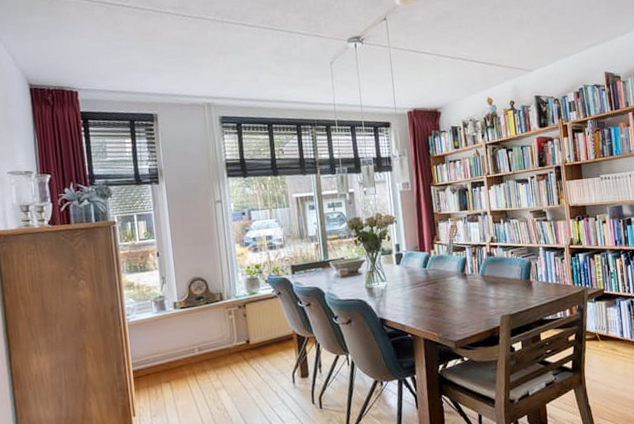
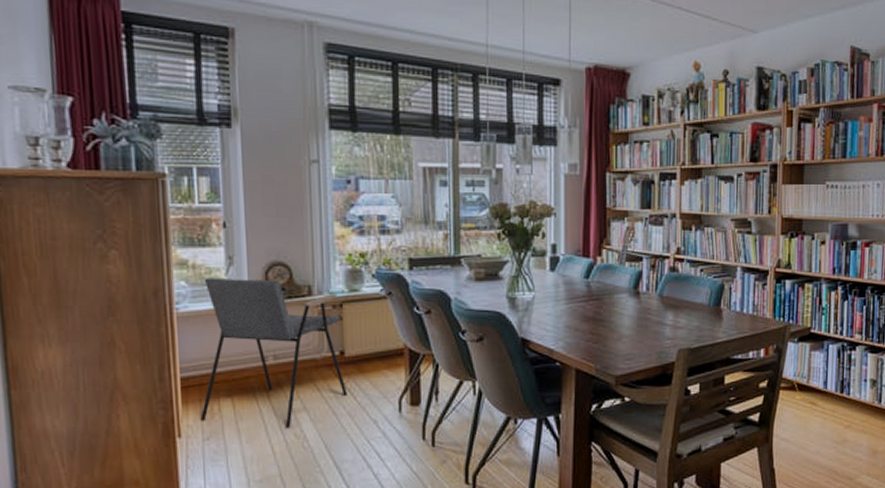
armchair: none [146,291,254,403] -> present [200,277,347,428]

